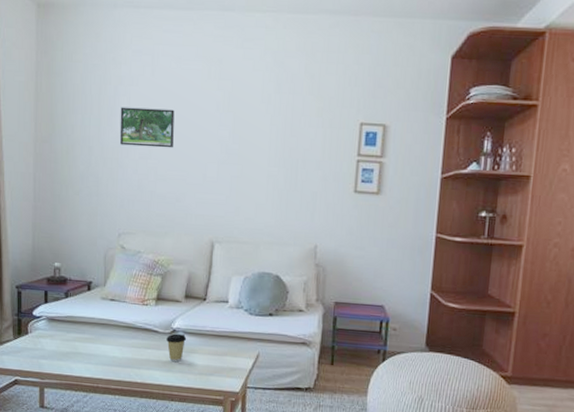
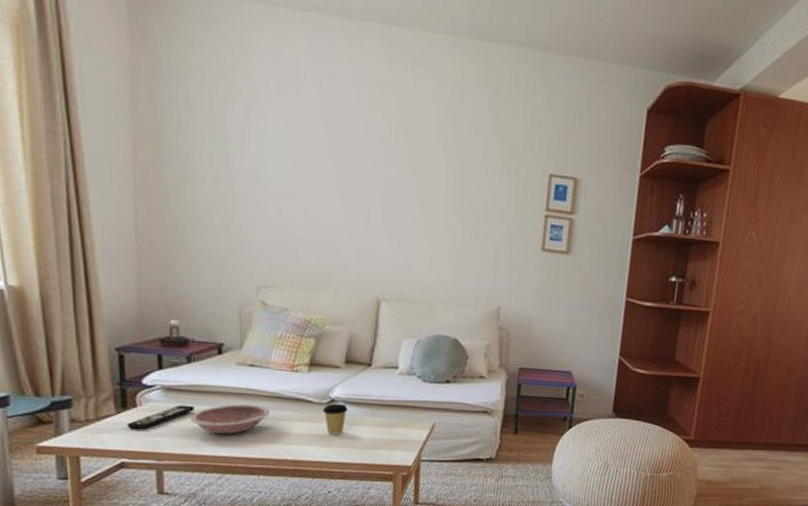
remote control: none [21,332,69,354] -> present [127,404,194,430]
bowl: none [65,332,125,358] -> present [190,404,270,434]
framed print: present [119,107,175,148] -> none [255,130,328,187]

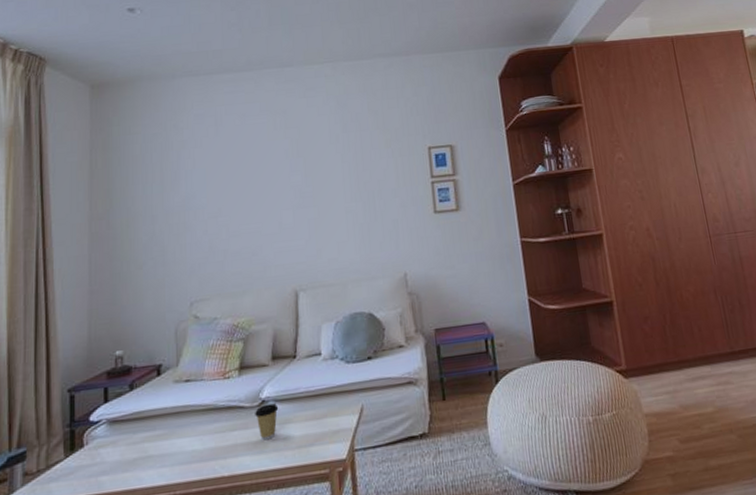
remote control: present [127,404,194,430] -> none [74,434,136,473]
bowl: present [190,404,270,434] -> none [132,421,205,461]

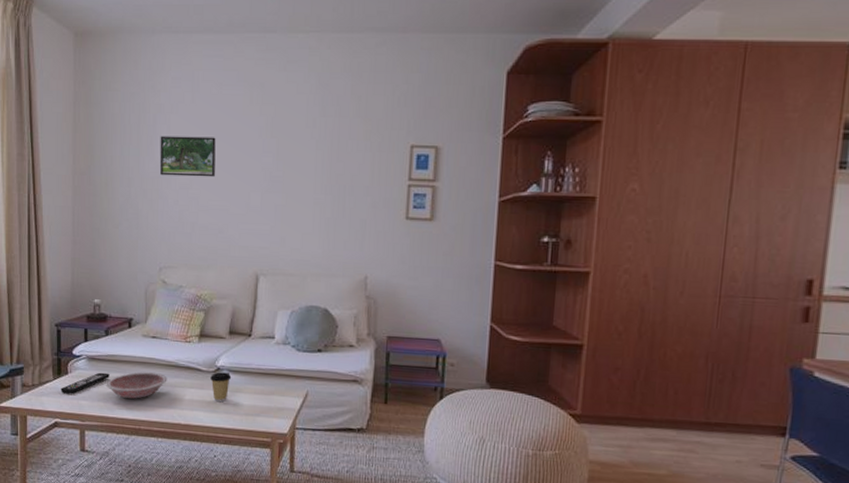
remote control: none [74,434,136,473] -> present [60,372,110,394]
bowl: none [132,421,205,461] -> present [106,372,167,399]
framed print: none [185,164,244,208] -> present [159,135,216,177]

